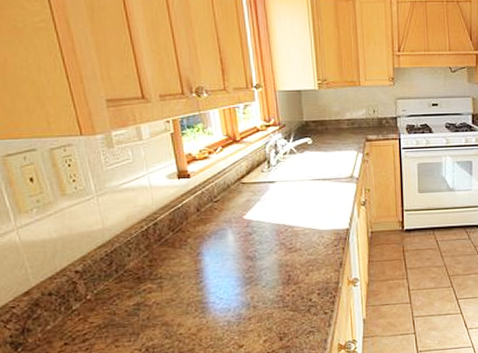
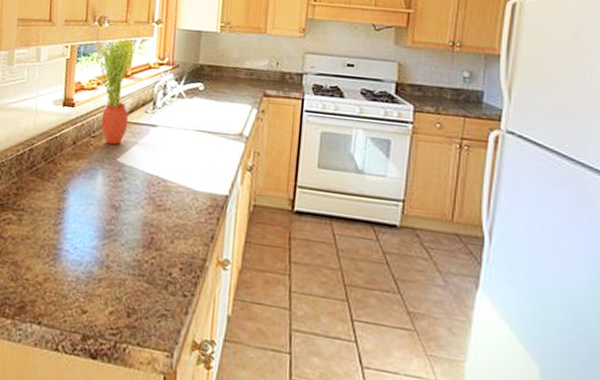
potted plant: none [200,104,248,206] -> present [97,37,138,145]

